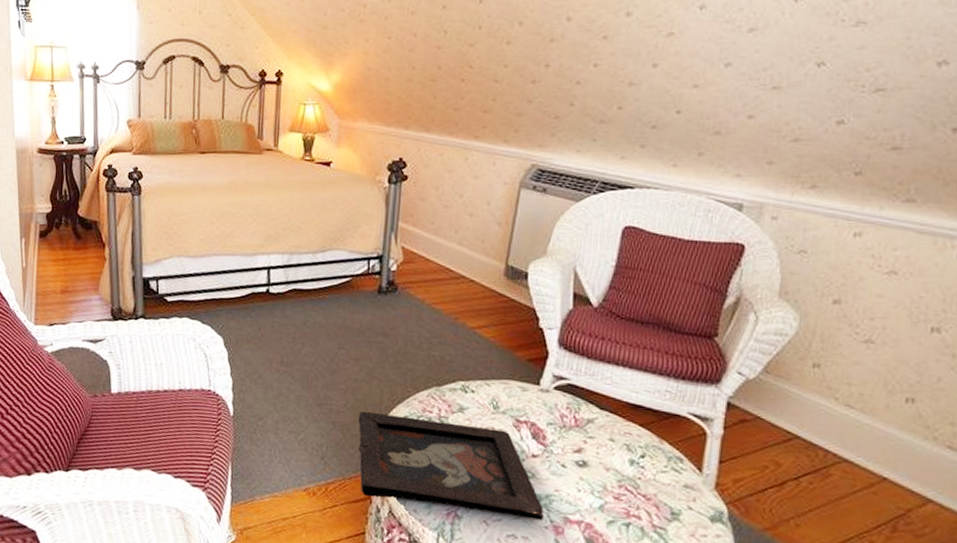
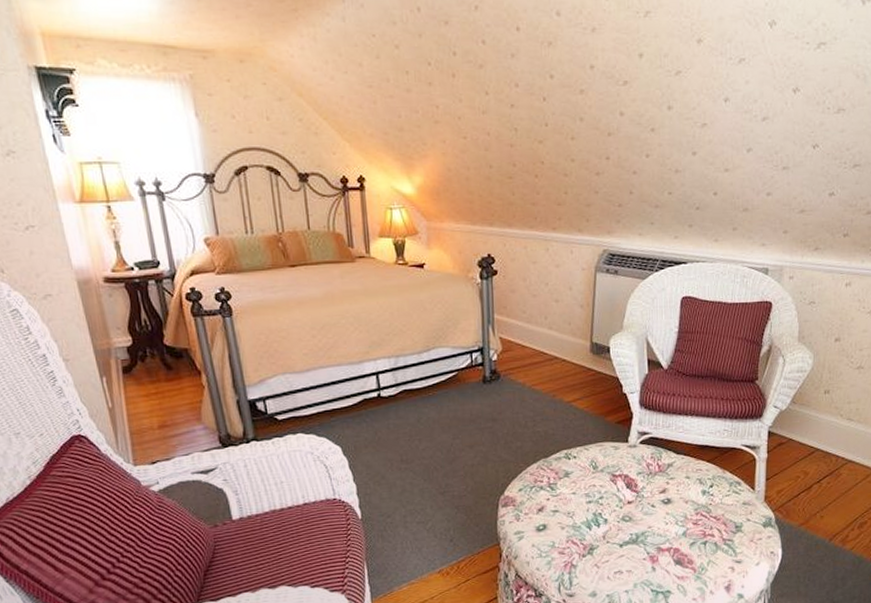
decorative tray: present [358,411,545,520] -> none [479,485,642,566]

